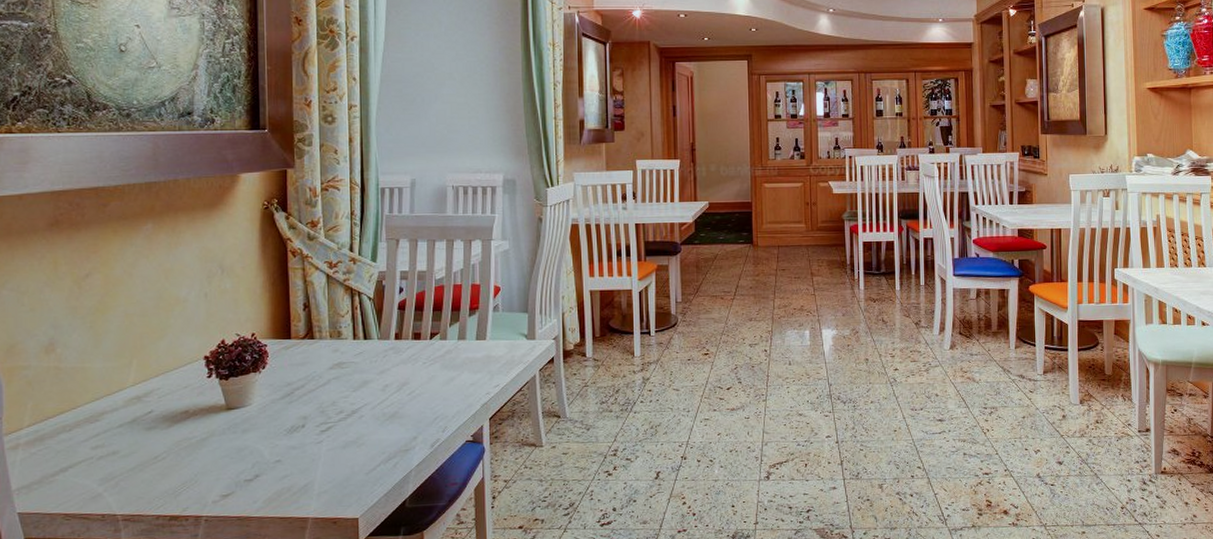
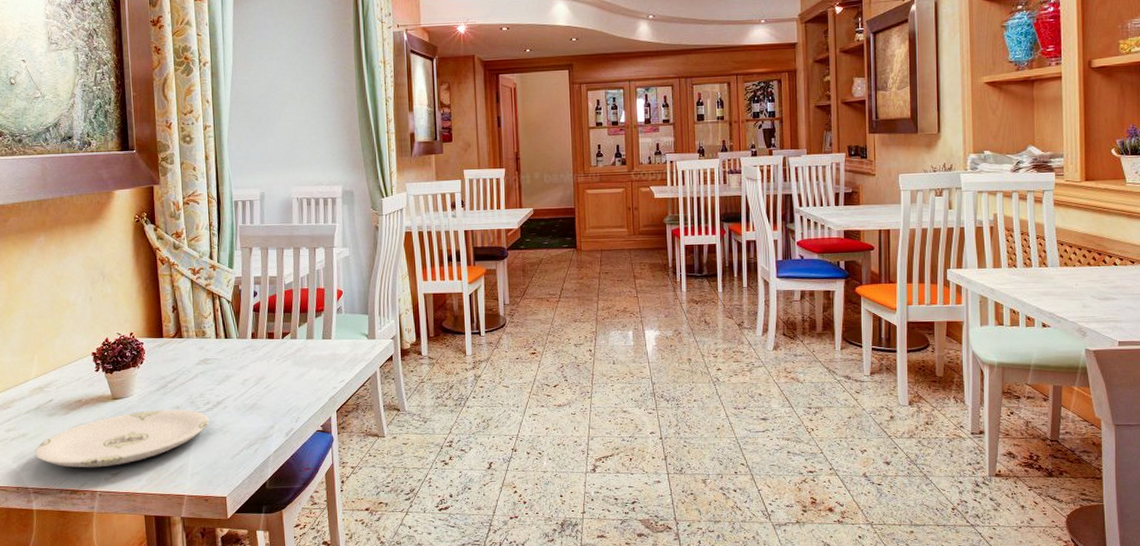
plate: none [126,419,342,490] -> present [34,409,210,468]

